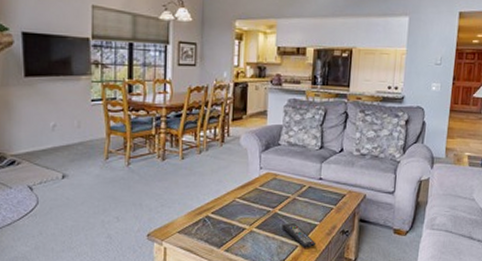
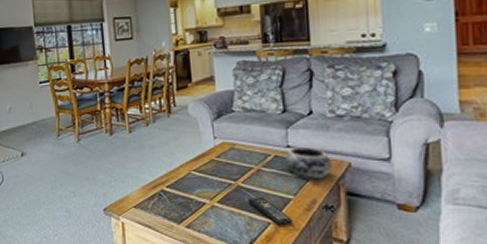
decorative bowl: none [316,180,352,208] -> present [285,147,332,180]

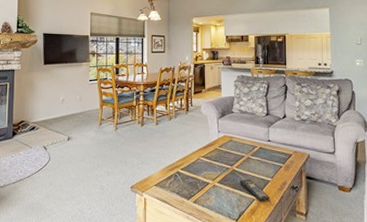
decorative bowl: present [285,147,332,180] -> none [266,142,297,166]

